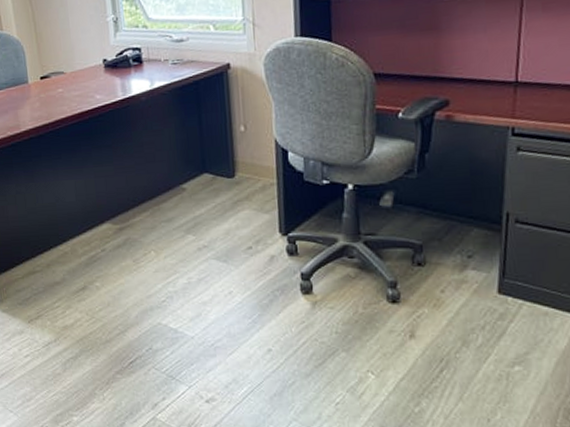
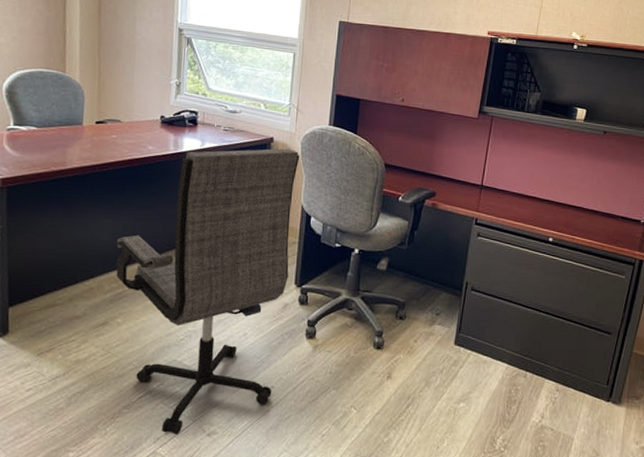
office chair: none [81,73,271,402] -> present [116,148,300,436]

